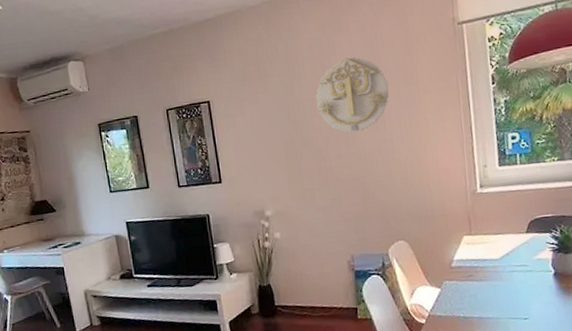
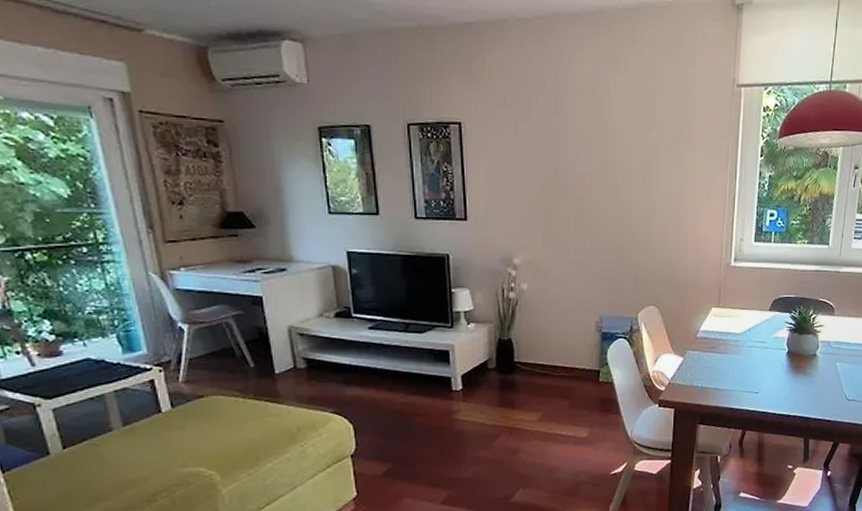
wall decoration: present [316,57,390,133] -> none [583,100,660,186]

